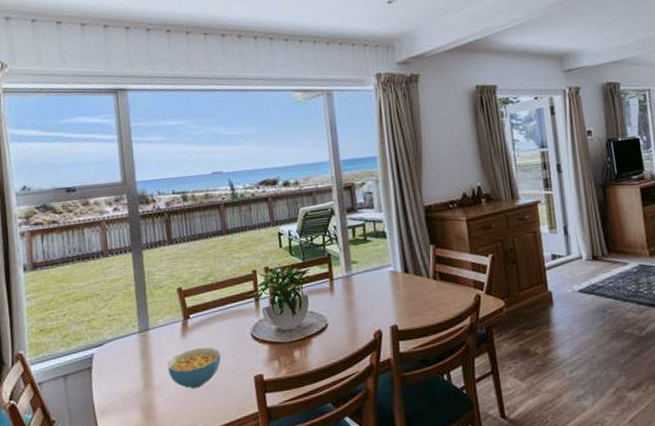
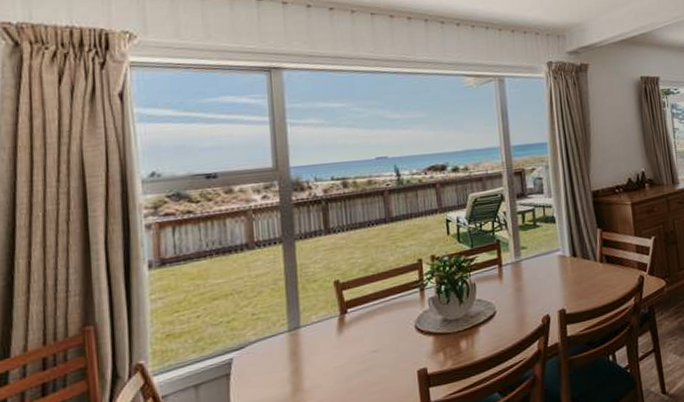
cereal bowl: present [168,347,221,389] -> none [321,343,381,389]

